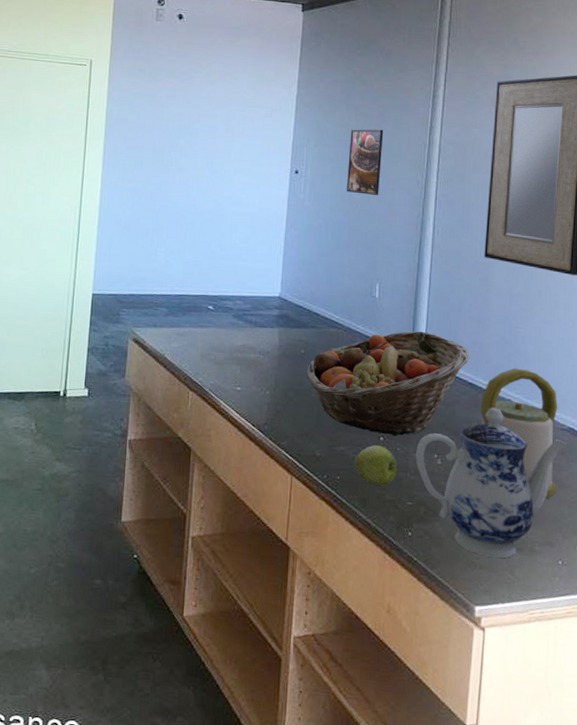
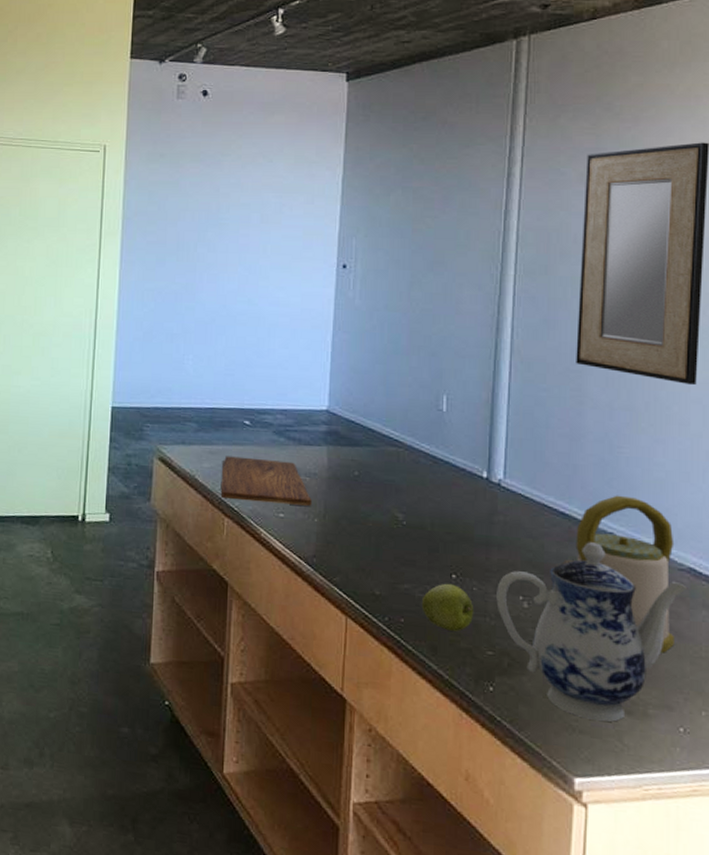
cutting board: none [186,337,265,380] -> present [220,456,312,506]
fruit basket: present [306,331,469,437] -> none [361,450,560,574]
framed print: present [347,129,384,196] -> none [405,214,448,293]

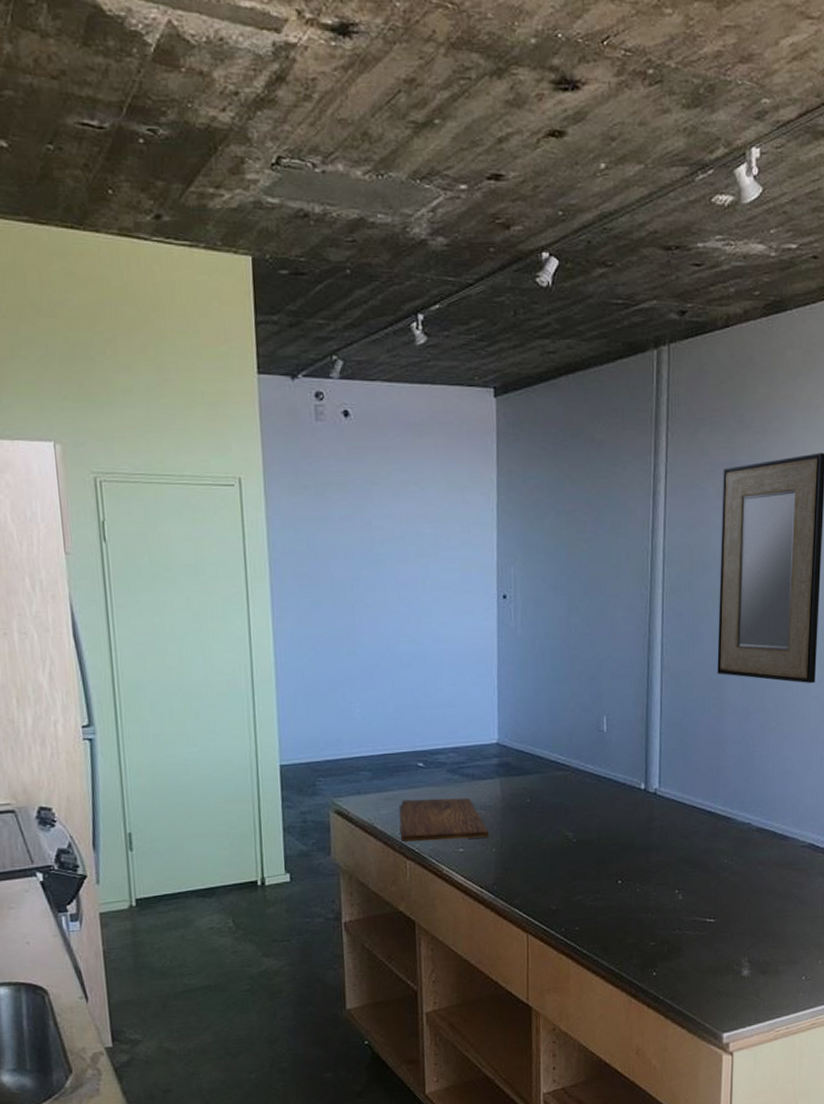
apple: present [421,583,474,631] -> none [592,889,638,931]
teapot: present [496,542,688,722] -> none [656,834,809,984]
kettle: present [562,495,675,653] -> none [709,789,798,919]

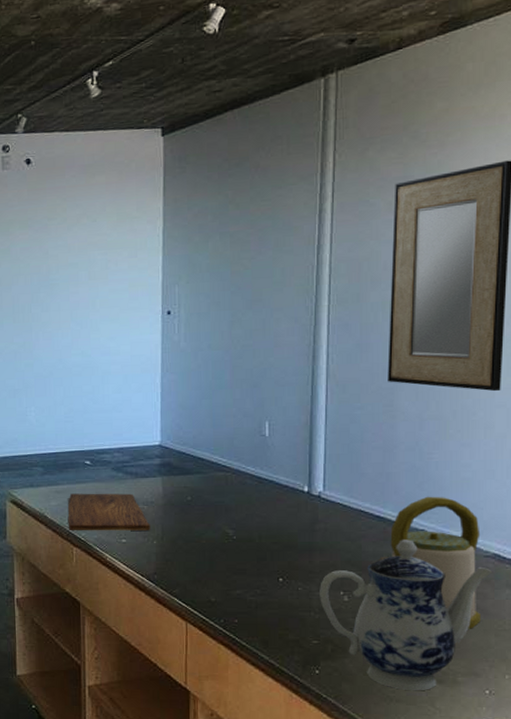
teapot: none [656,834,809,984] -> present [320,540,493,691]
kettle: none [709,789,798,919] -> present [378,496,481,629]

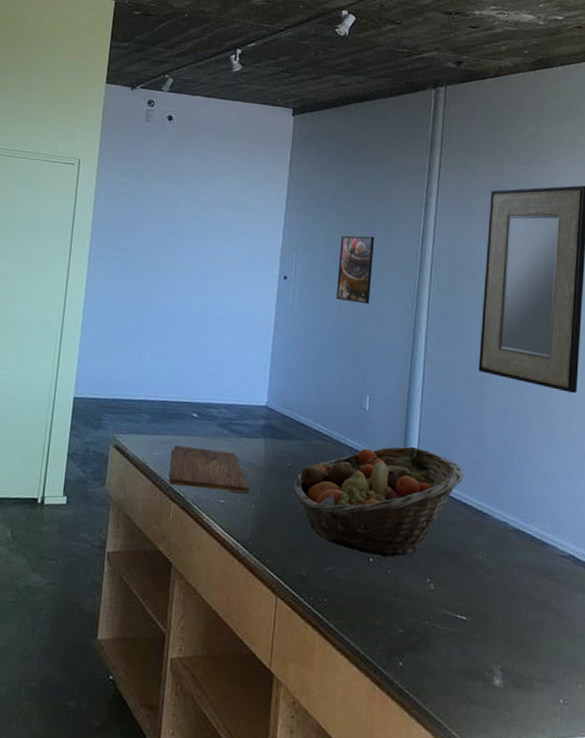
fruit basket: none [195,466,375,576] -> present [293,446,463,558]
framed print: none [225,255,264,329] -> present [337,235,375,305]
teapot: present [320,540,493,691] -> none [407,530,568,694]
kettle: present [378,496,481,629] -> none [464,488,558,632]

